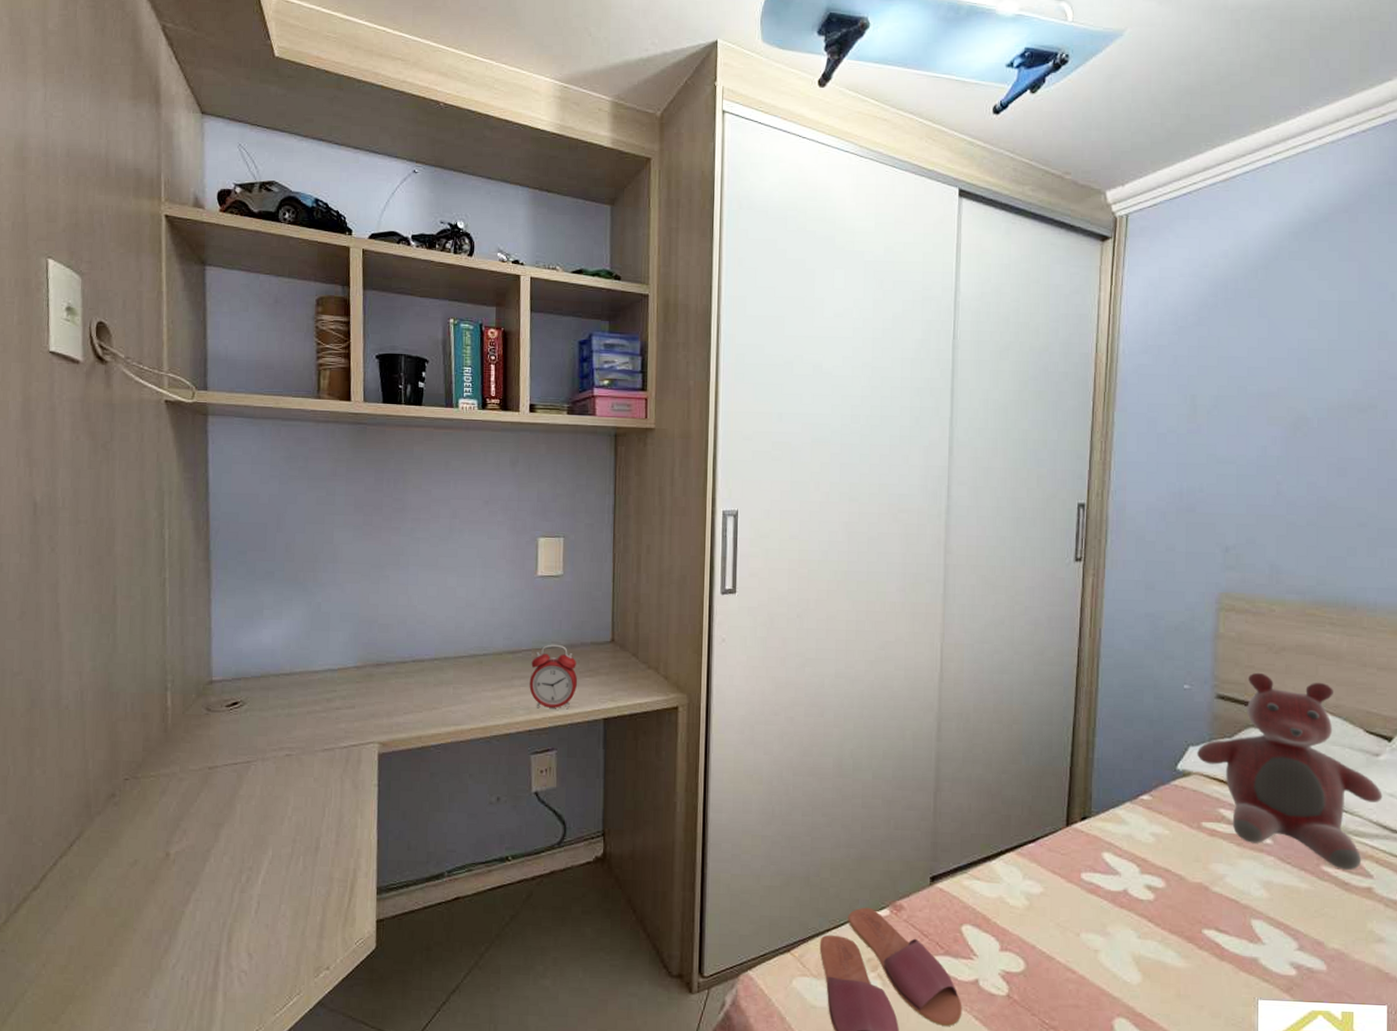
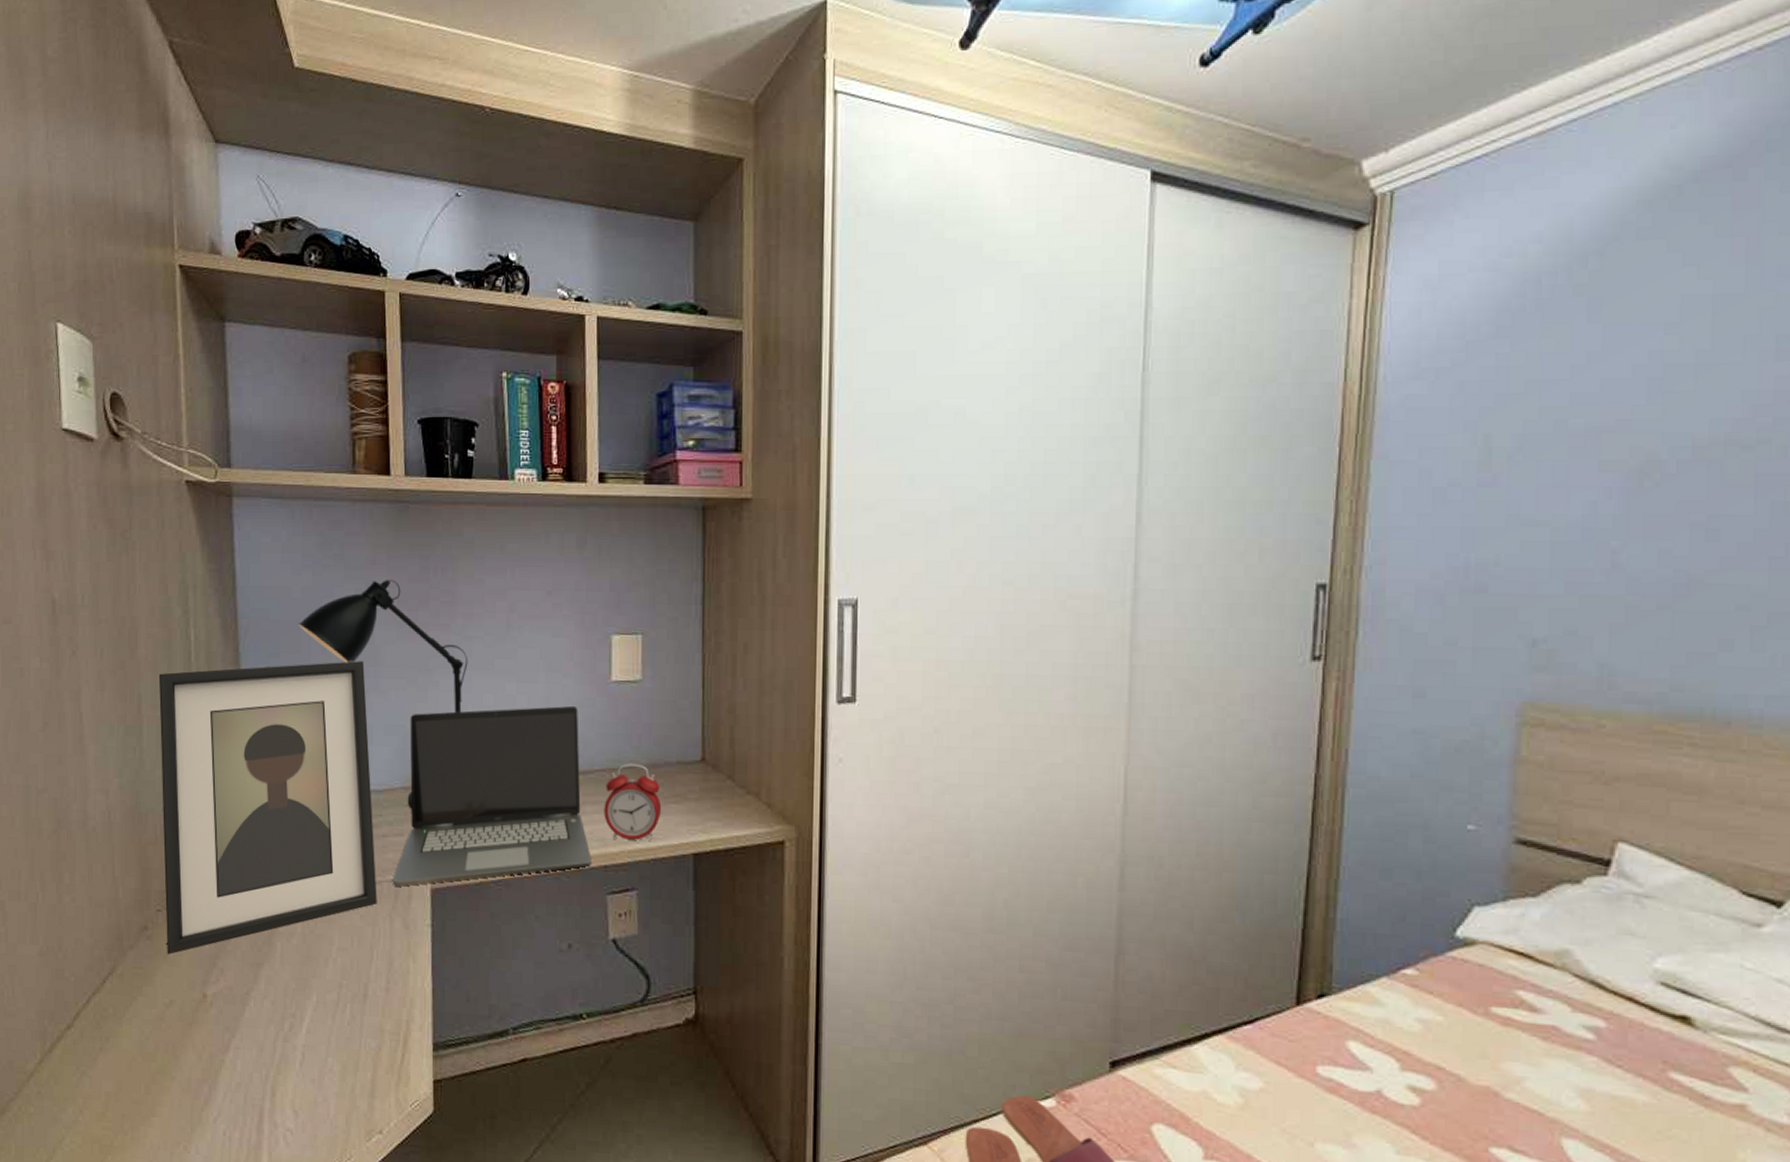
picture frame: none [132,558,330,819] -> present [158,661,377,955]
desk lamp: none [265,489,415,684] -> present [298,580,468,808]
laptop: none [344,596,518,752] -> present [392,705,591,887]
teddy bear: present [1197,672,1383,871] -> none [1485,809,1766,1081]

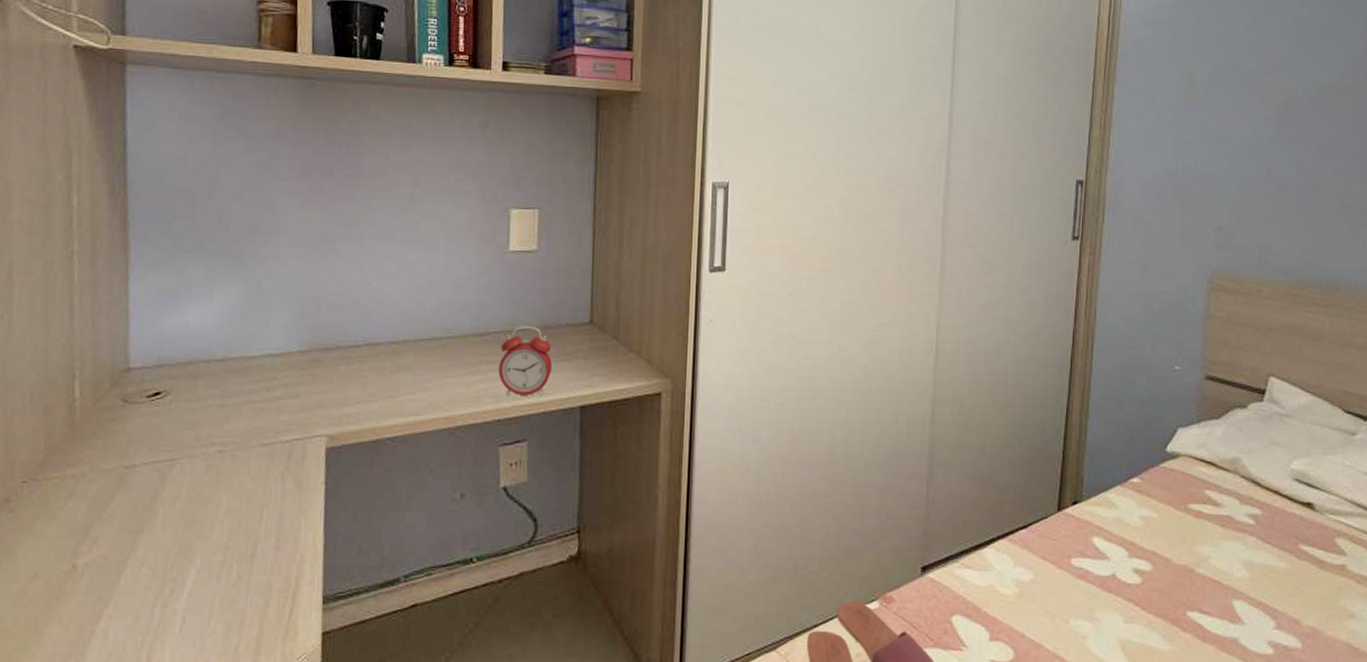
picture frame: present [158,661,377,955] -> none [32,229,270,527]
desk lamp: present [298,580,468,808] -> none [194,152,371,370]
laptop: present [392,705,591,887] -> none [286,273,486,447]

